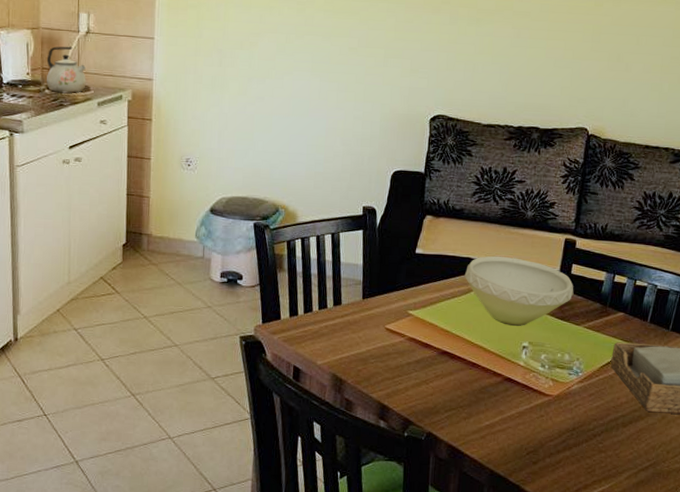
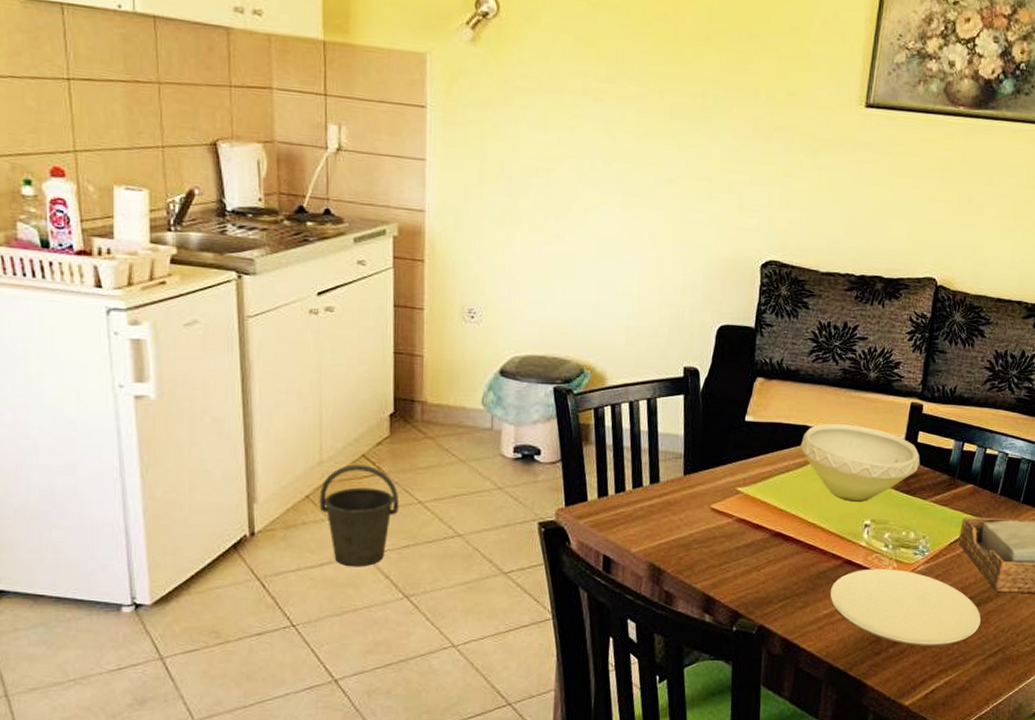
kettle: present [46,46,86,93] -> none [284,165,338,225]
bucket: none [67,285,129,369] -> present [319,464,400,567]
plate: none [491,386,632,459] -> present [829,569,981,646]

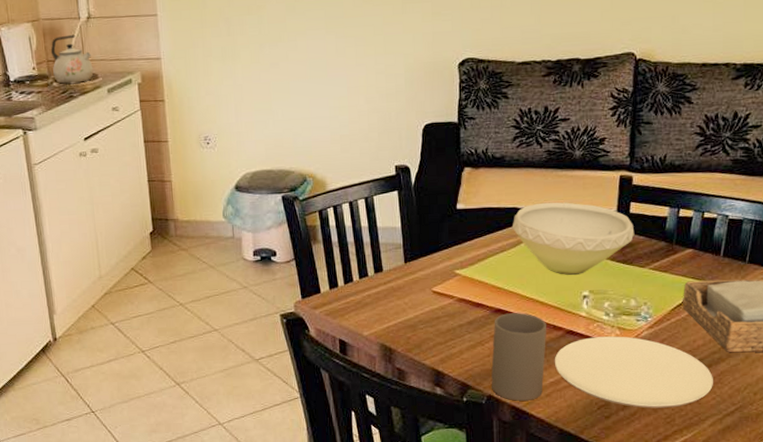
kettle: none [284,165,338,225] -> present [50,34,94,84]
bucket: present [319,464,400,567] -> none [102,276,165,362]
cup: none [764,538,827,633] -> present [491,313,547,401]

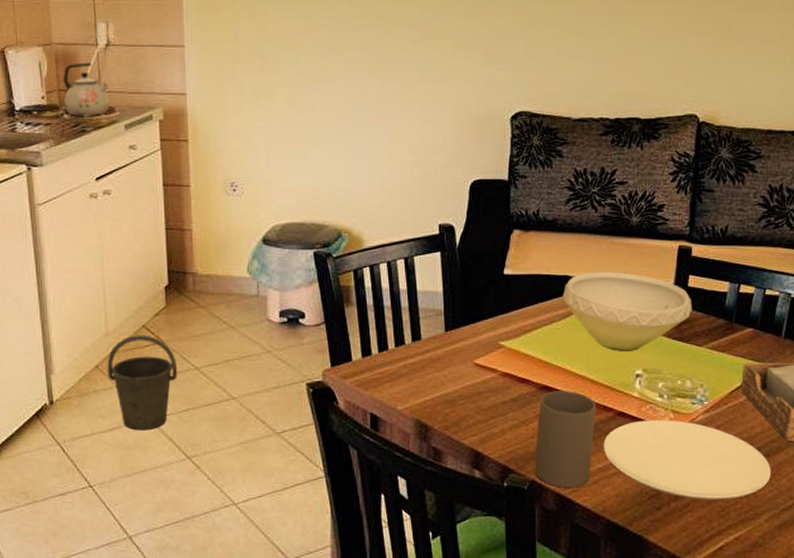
bucket: none [102,276,165,362] -> present [107,335,178,431]

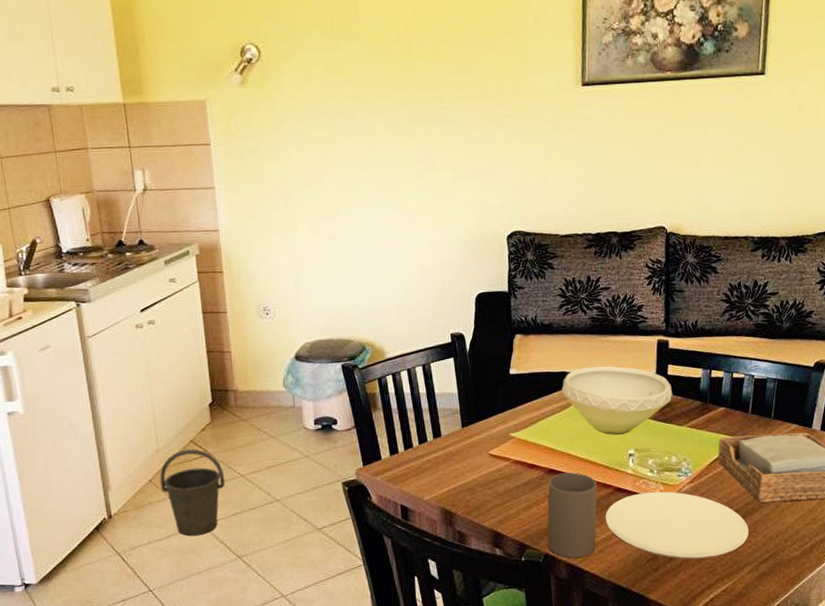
kettle: present [63,62,110,116] -> none [105,206,150,255]

